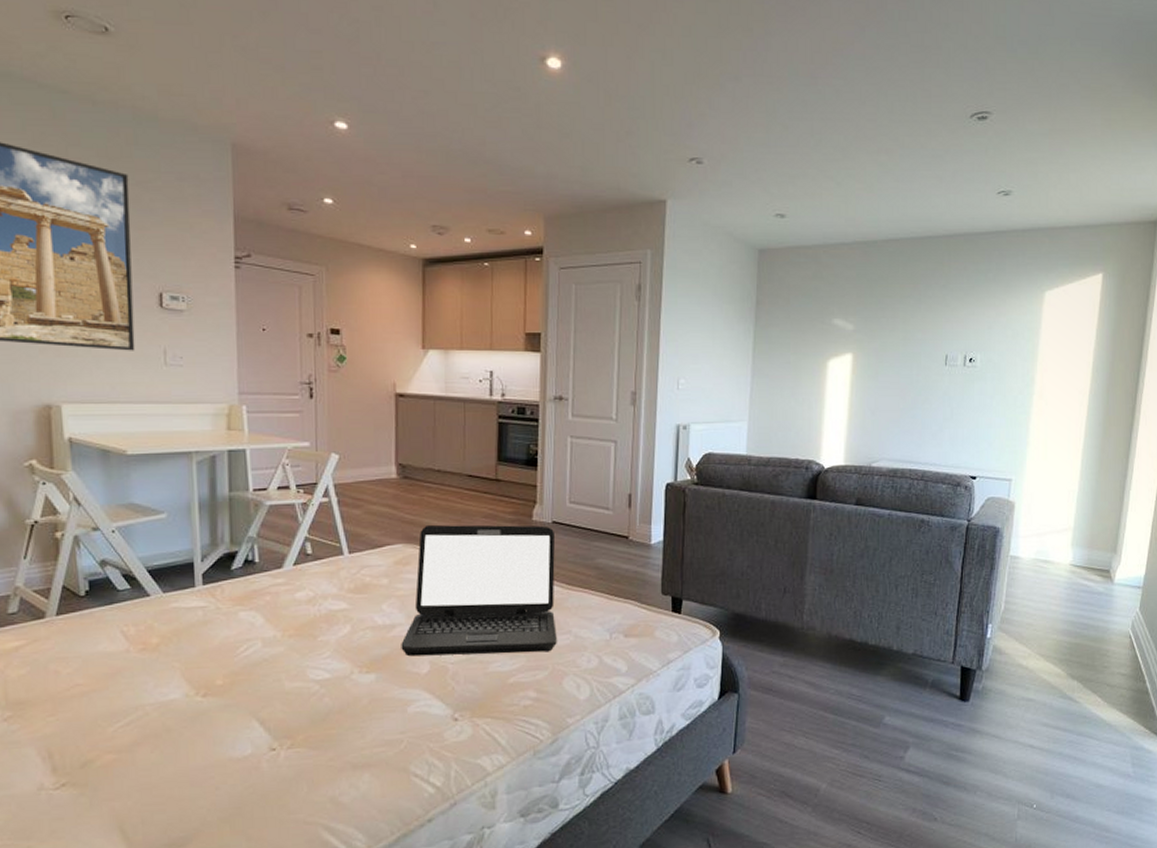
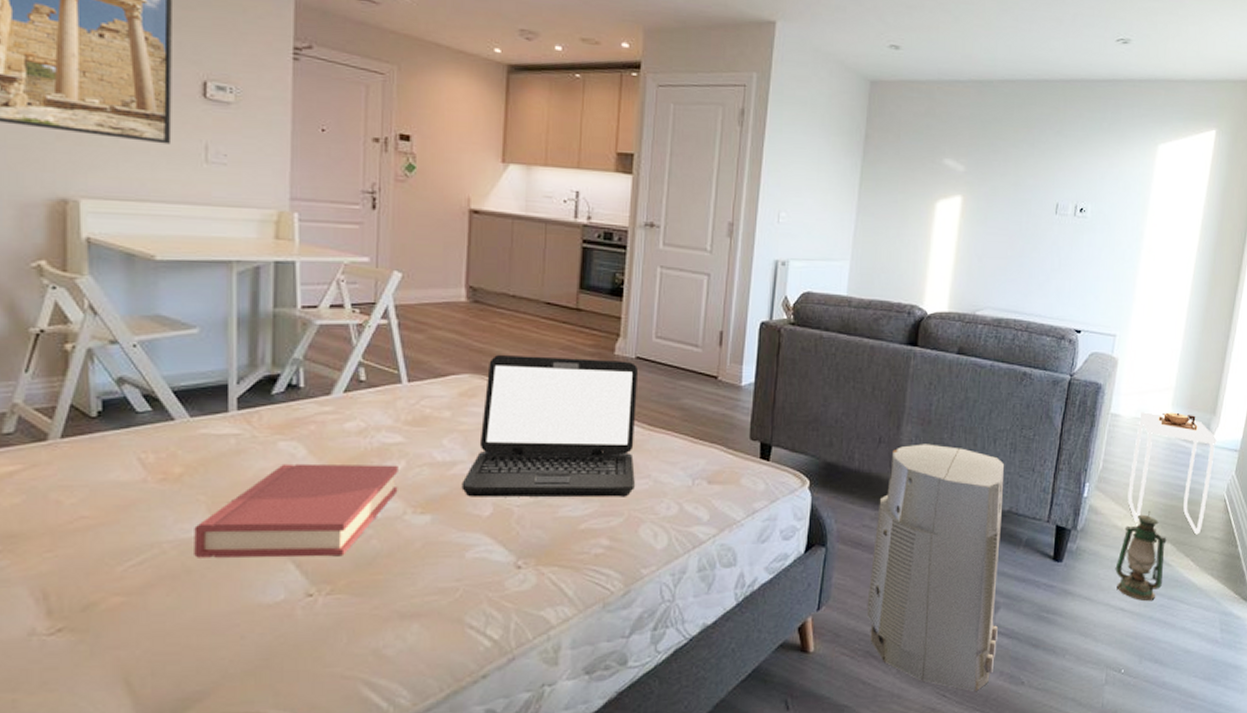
hardback book: none [171,629,345,718] -> present [194,463,398,558]
air purifier: none [780,592,908,829] -> present [866,444,1005,692]
lantern: none [1022,650,1073,737] -> present [1115,511,1167,601]
side table: none [1031,552,1119,671] -> present [1127,412,1217,535]

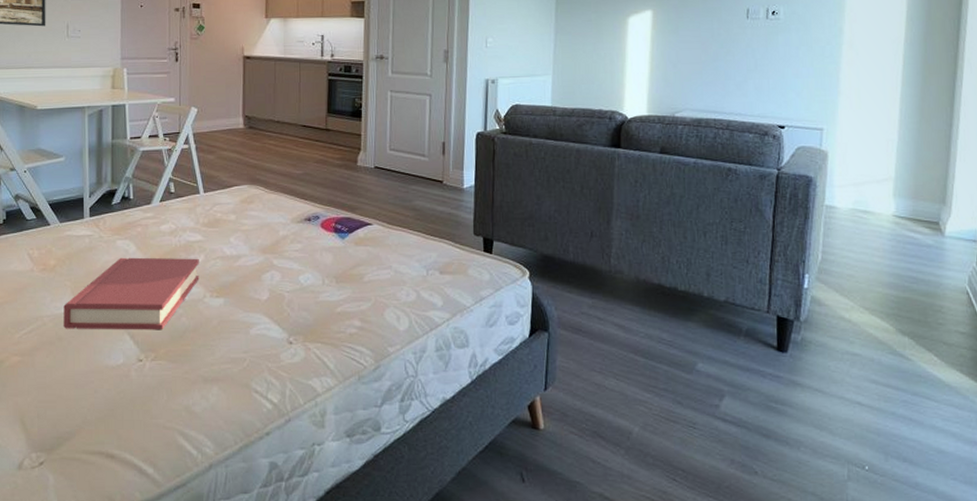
laptop: present [461,354,639,497] -> none [245,168,379,285]
air purifier: present [866,444,1005,692] -> none [591,237,725,479]
lantern: present [1115,511,1167,601] -> none [846,303,903,395]
side table: present [1127,412,1217,535] -> none [853,203,950,328]

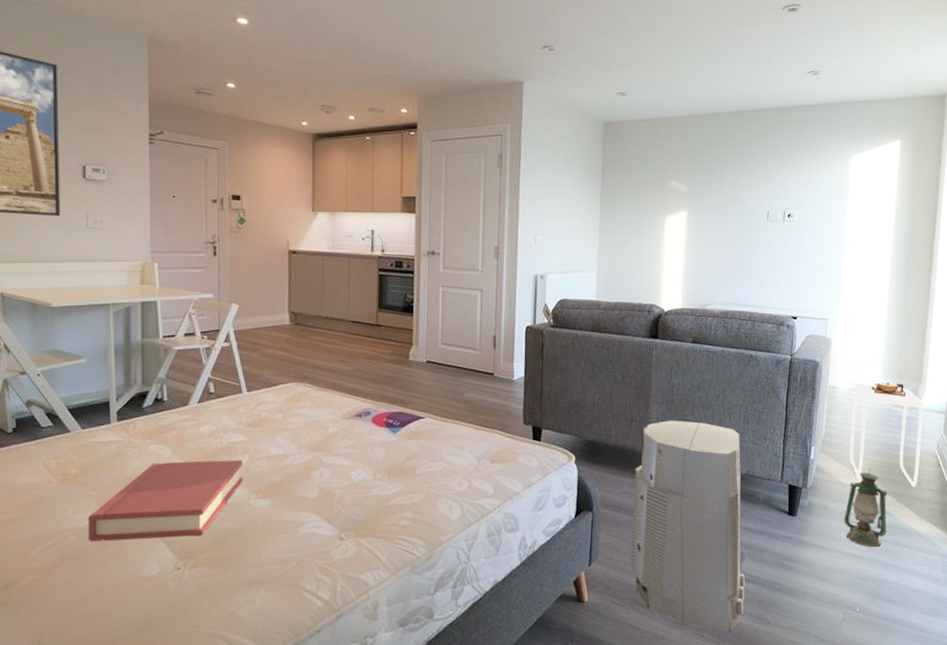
air purifier: none [591,237,725,479] -> present [630,420,745,632]
lantern: none [846,303,903,395] -> present [843,469,887,547]
side table: none [853,203,950,328] -> present [849,382,924,487]

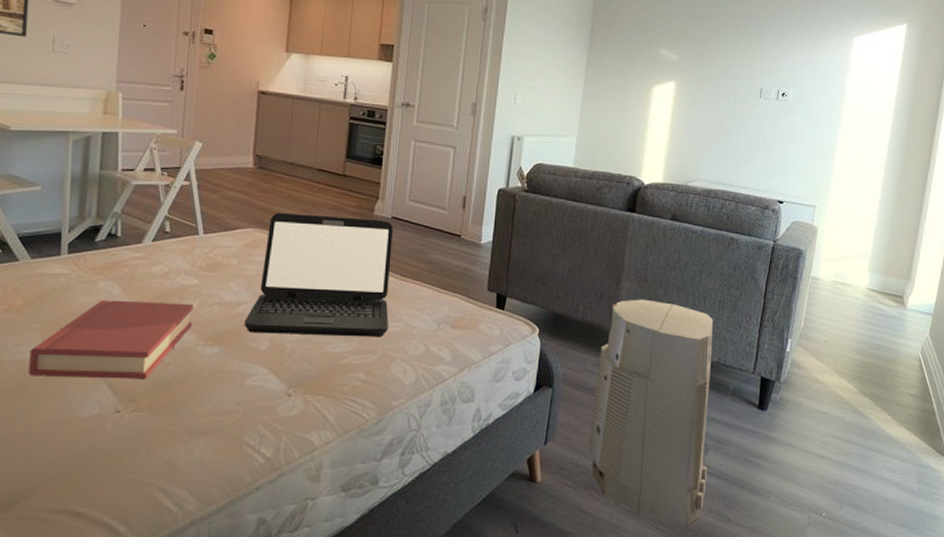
laptop: none [293,364,431,483] -> present [244,212,394,337]
lantern: present [843,469,887,547] -> none [816,367,865,450]
side table: present [849,382,924,487] -> none [827,276,911,391]

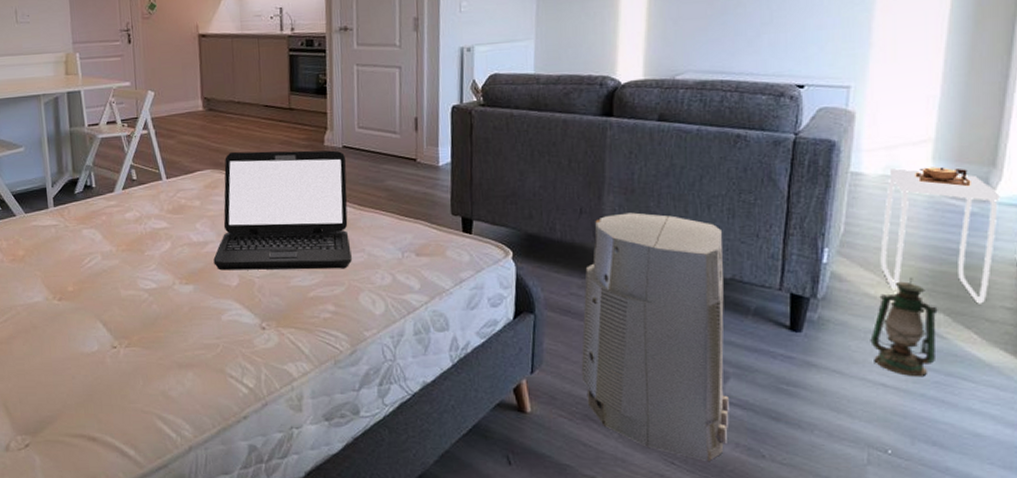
hardback book: present [29,299,193,380] -> none [35,245,168,318]
lantern: none [816,367,865,450] -> present [870,278,938,376]
side table: none [827,276,911,391] -> present [880,167,1000,304]

